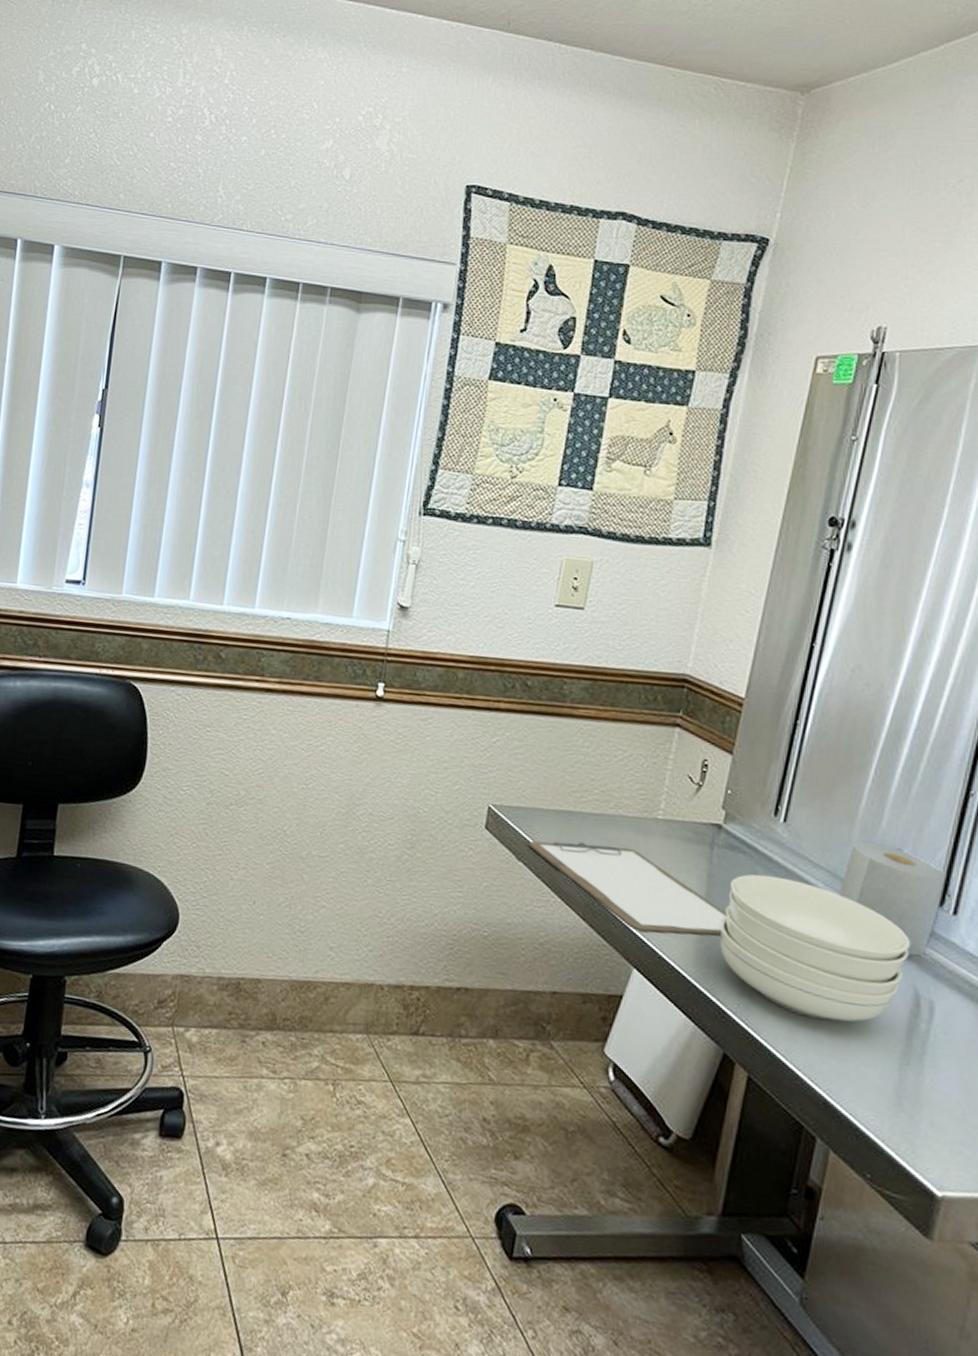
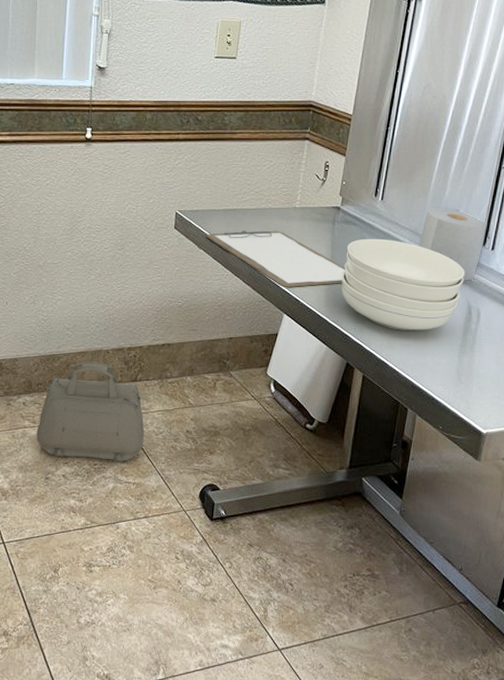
handbag: none [275,997,424,1149] -> present [36,362,144,461]

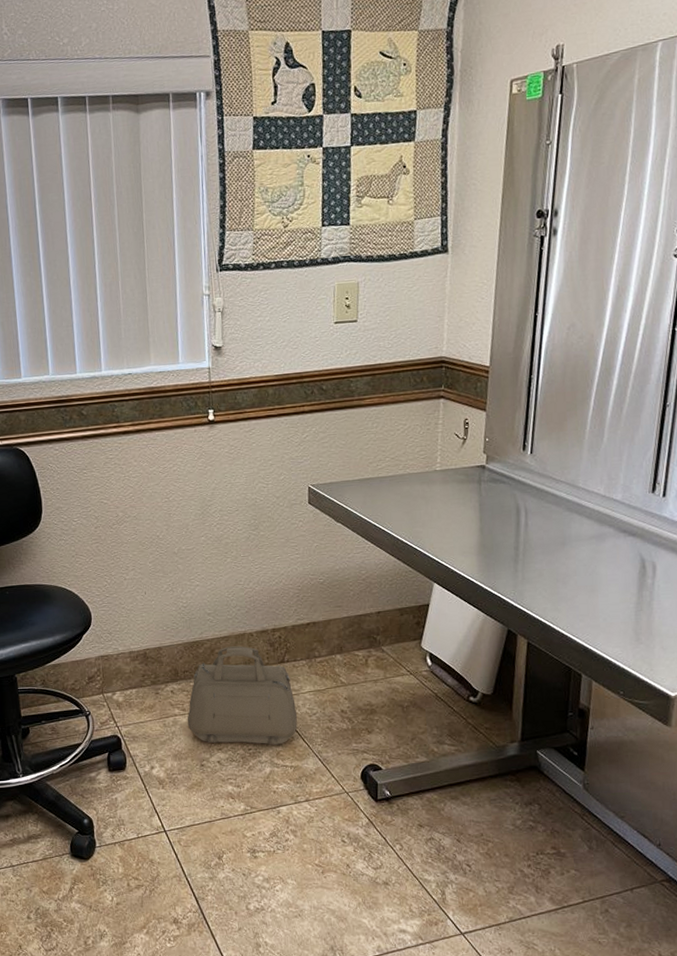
clipboard: present [206,230,346,288] -> none [342,496,498,556]
bowl: present [341,238,465,331] -> none [493,495,635,592]
paper towel roll: present [418,207,487,281] -> none [577,455,655,533]

